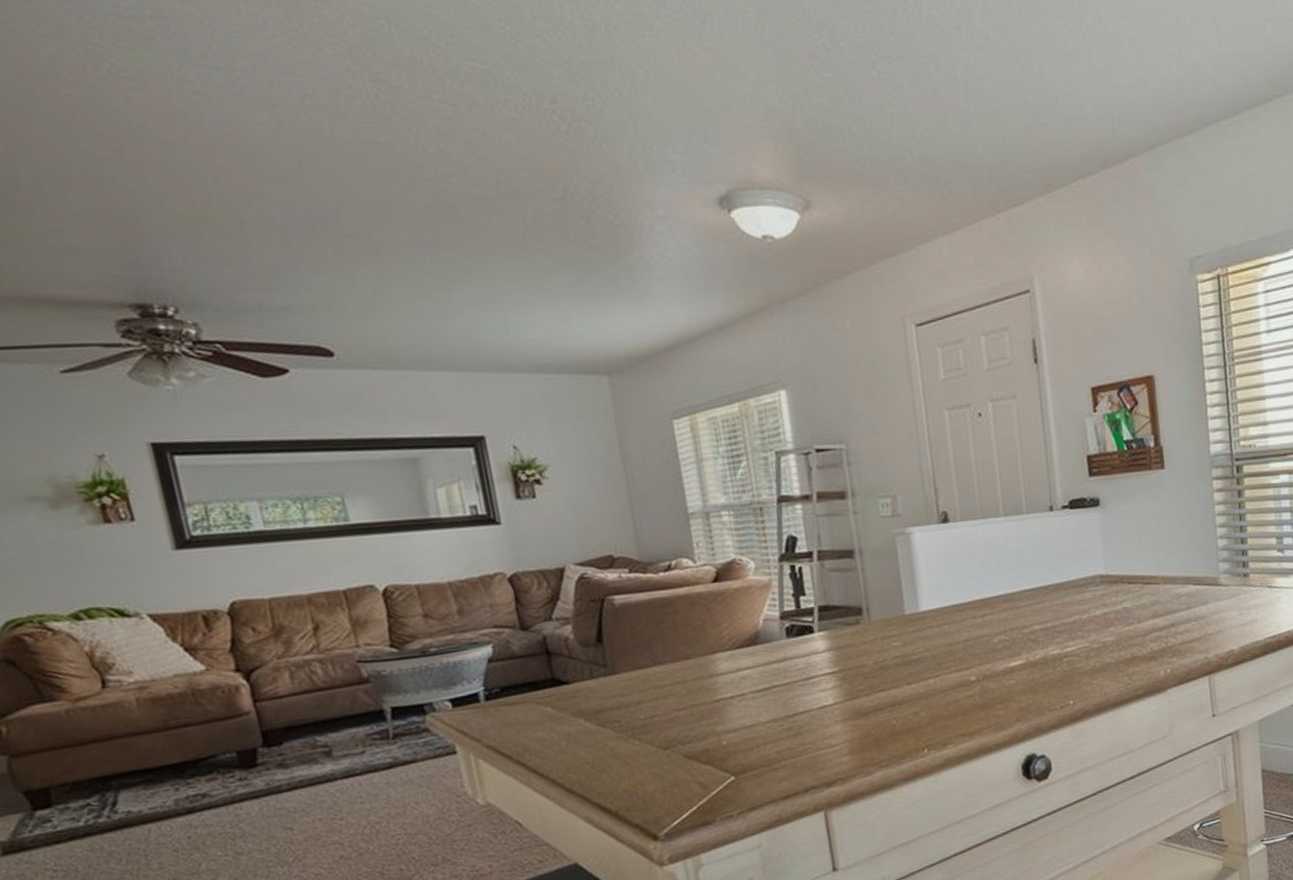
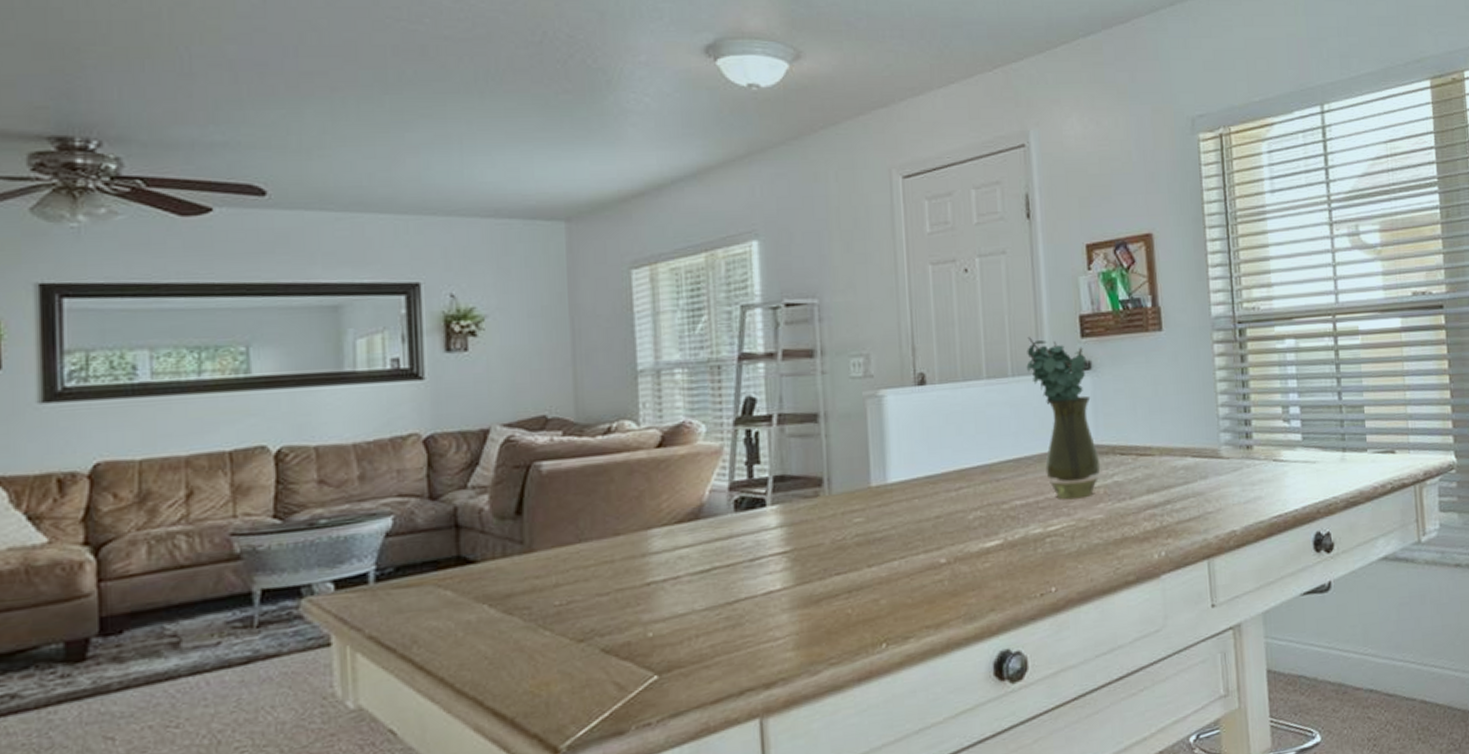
vase: none [1039,477,1111,625] -> present [1026,337,1101,500]

